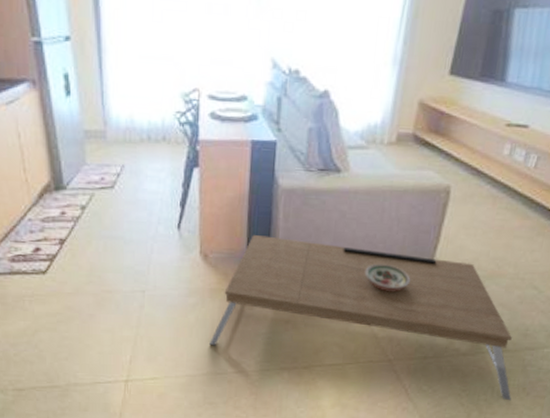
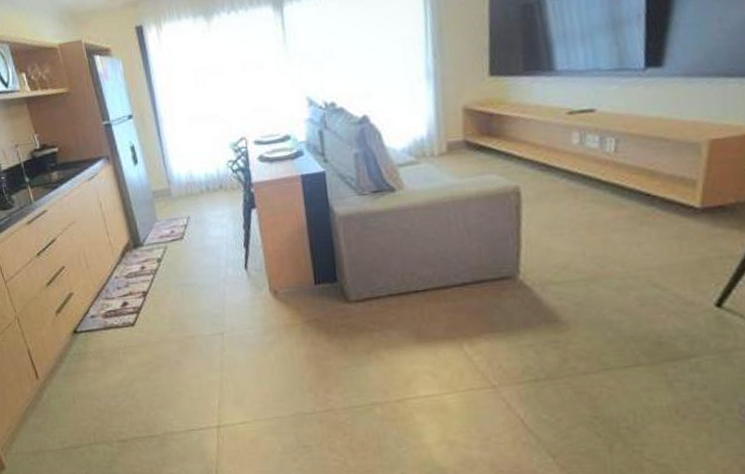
coffee table: present [209,235,512,401] -> none [293,265,663,427]
decorative bowl: present [365,264,410,291] -> none [444,279,497,308]

